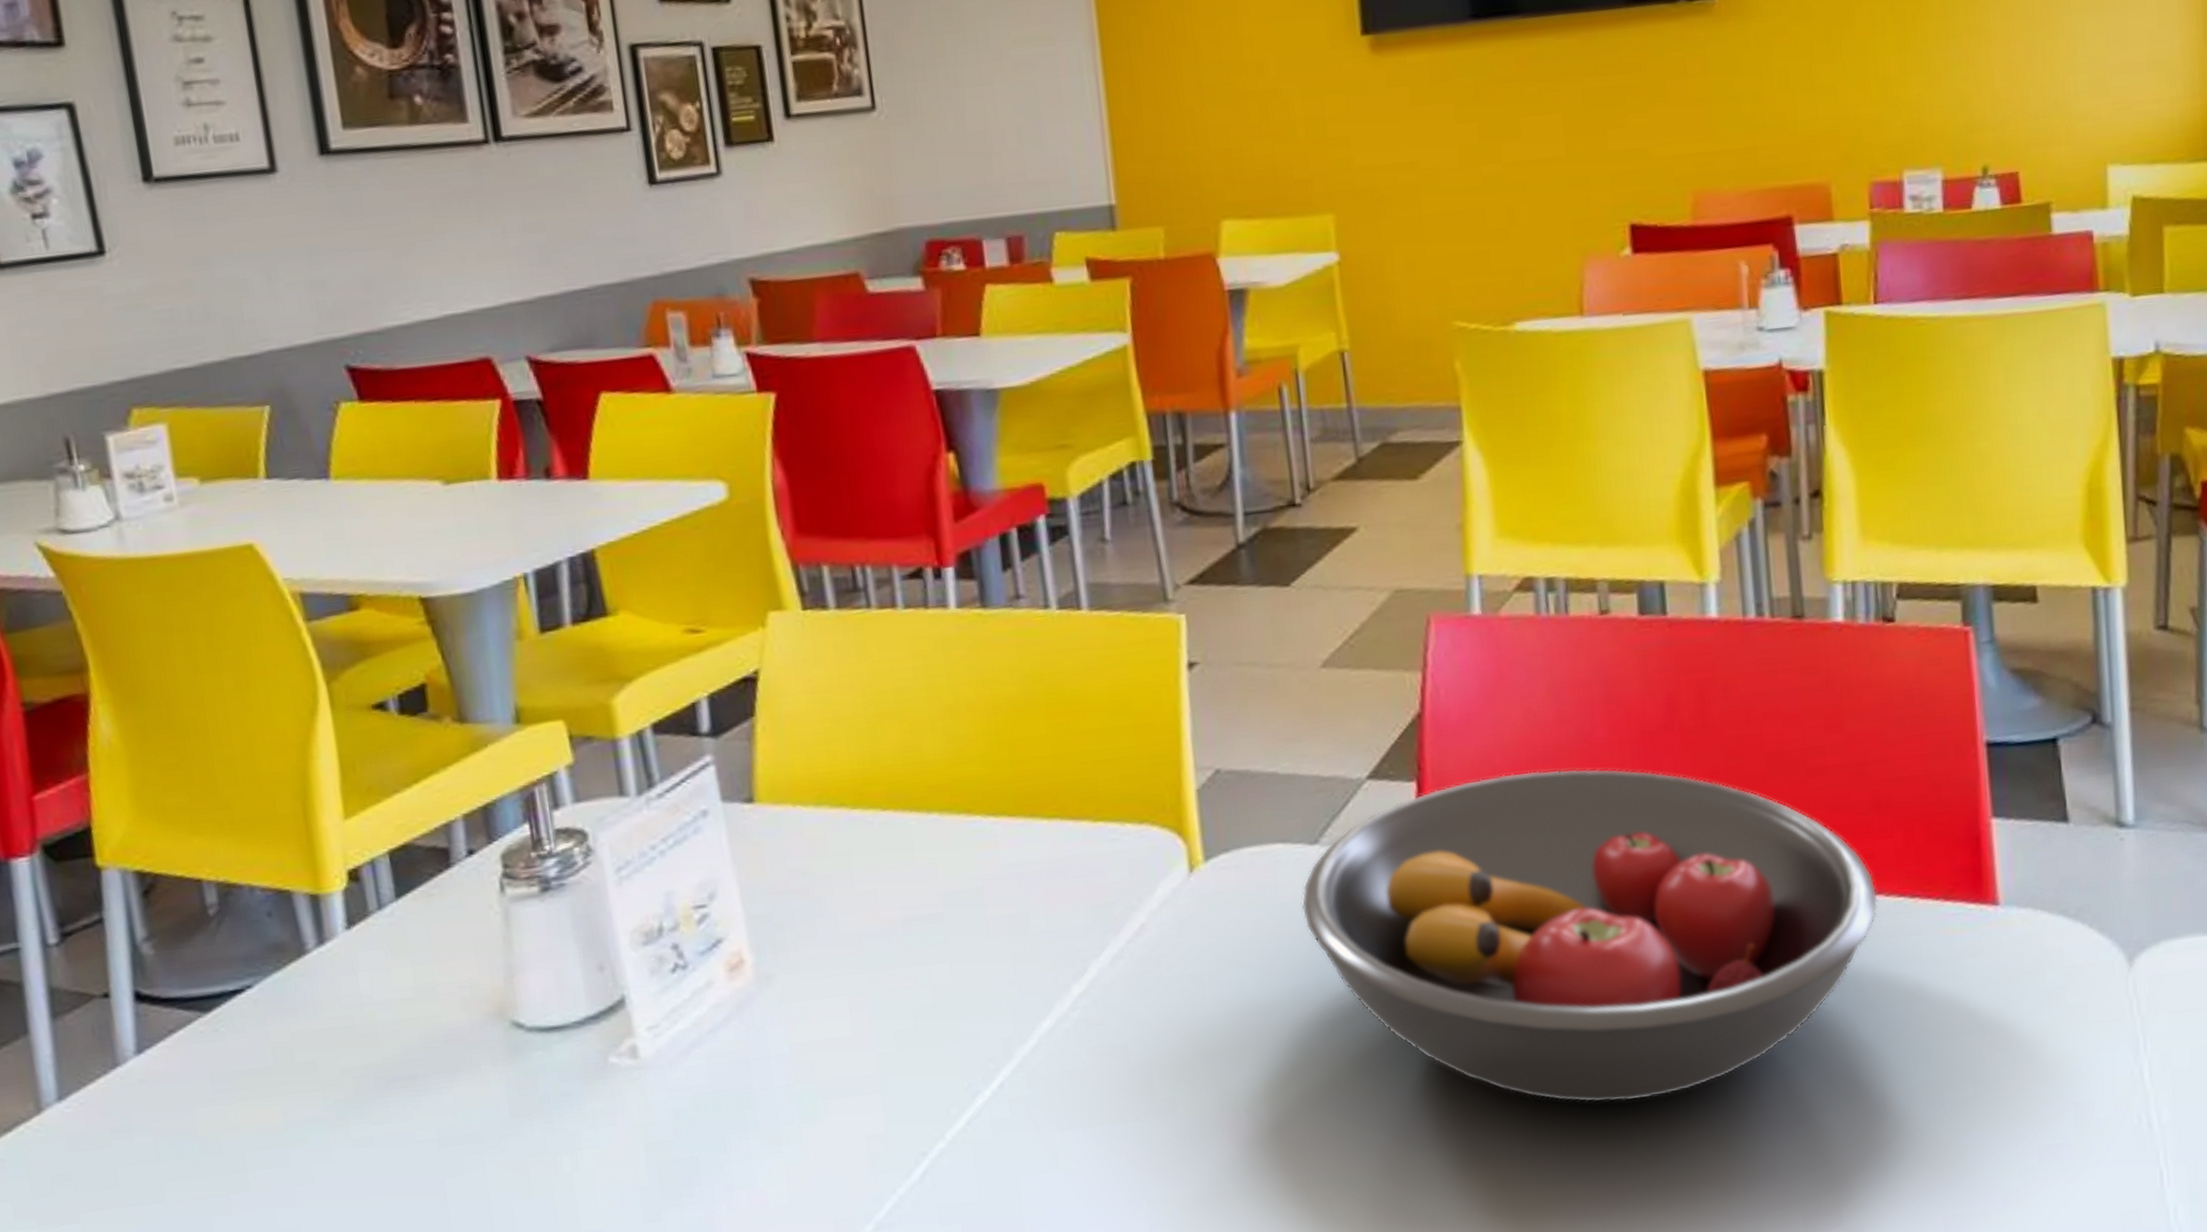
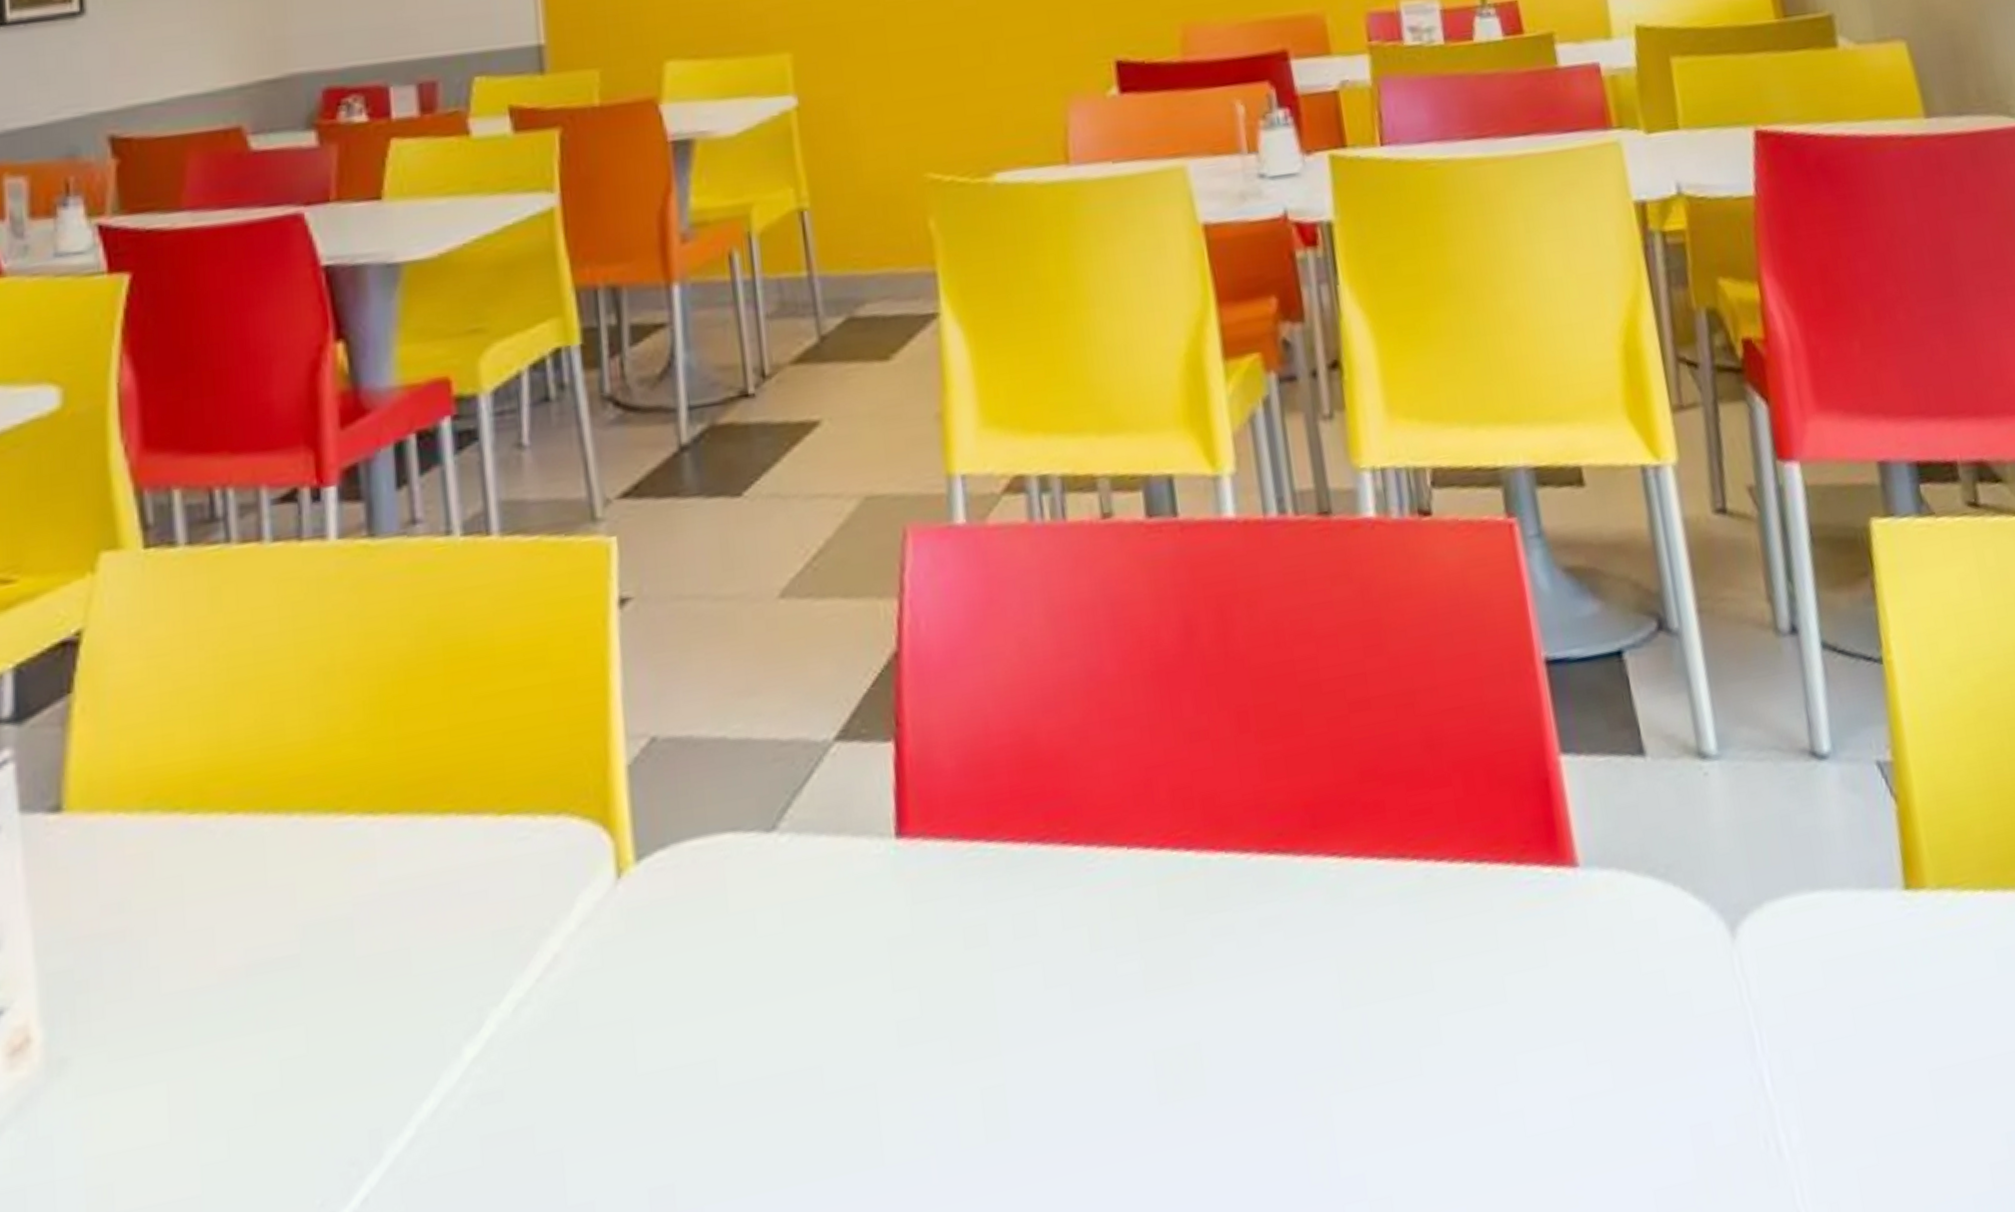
fruit bowl: present [1301,768,1878,1103] -> none [755,712,1442,1171]

